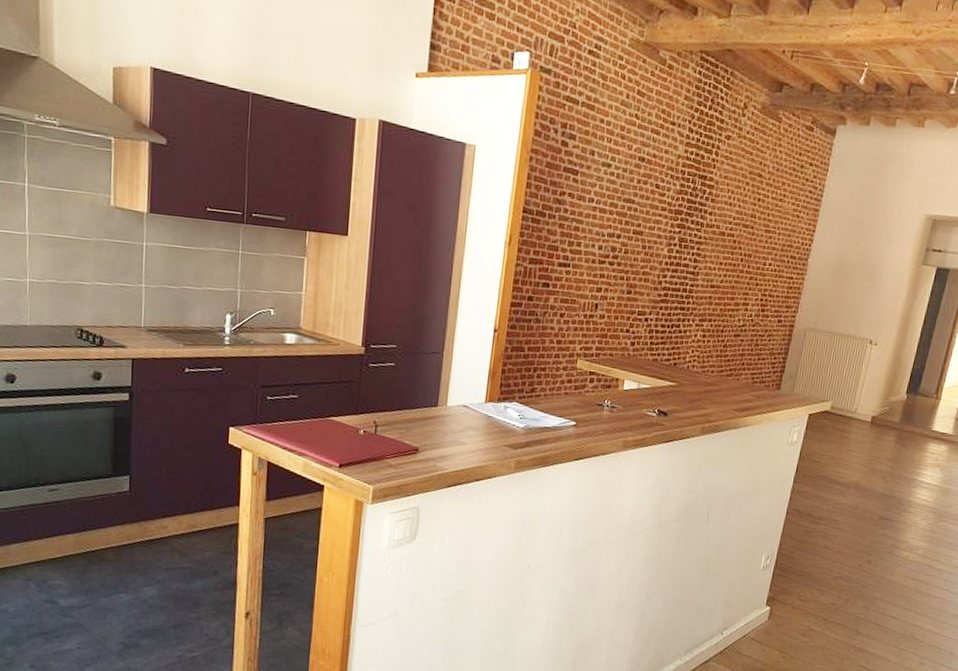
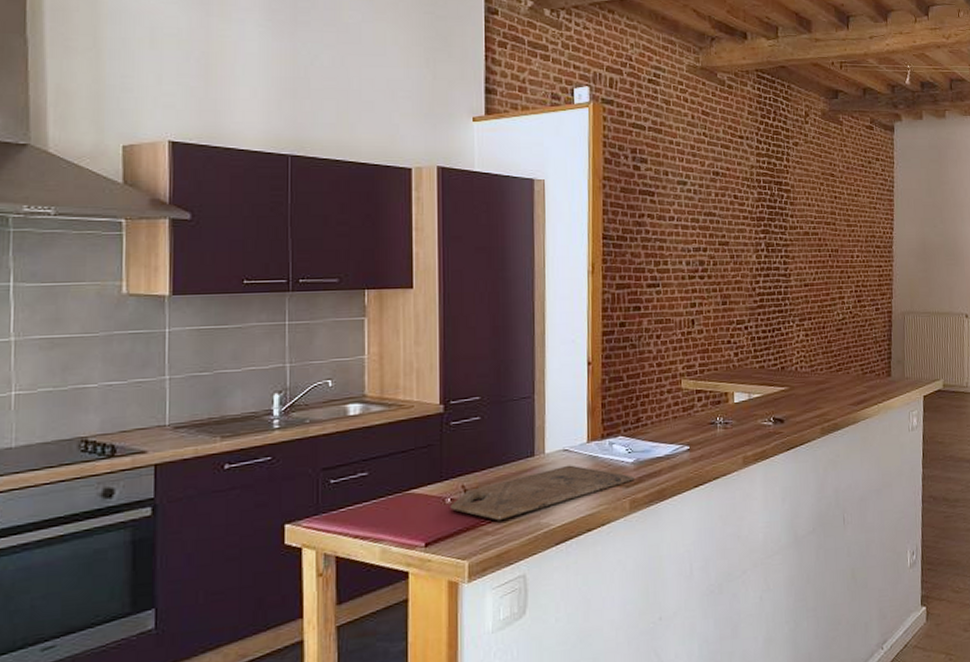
cutting board: none [362,419,523,458] -> present [450,465,635,521]

